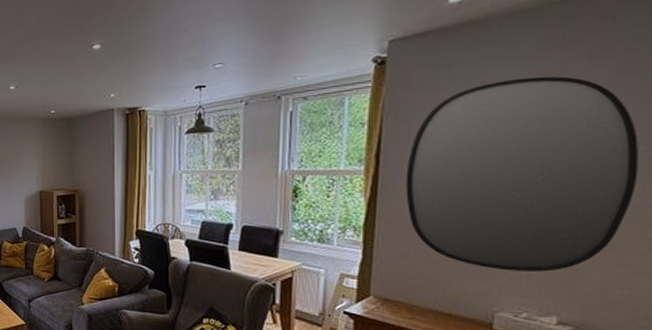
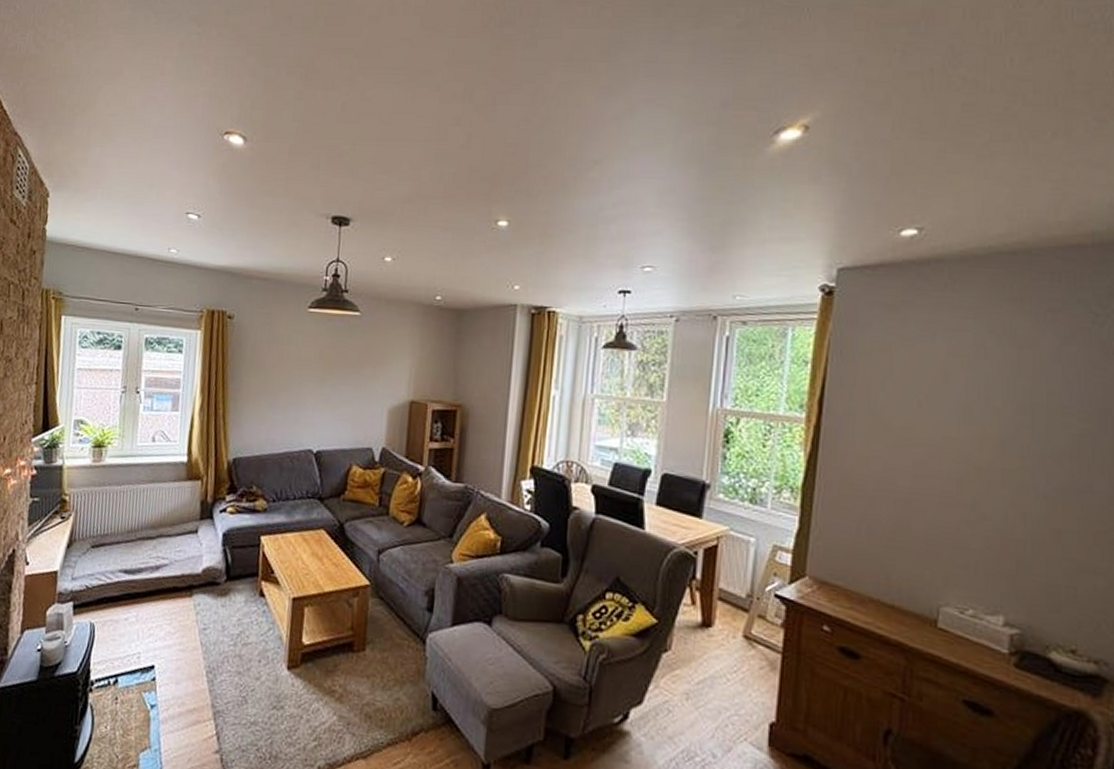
home mirror: present [406,76,638,272] -> none [849,331,1083,561]

